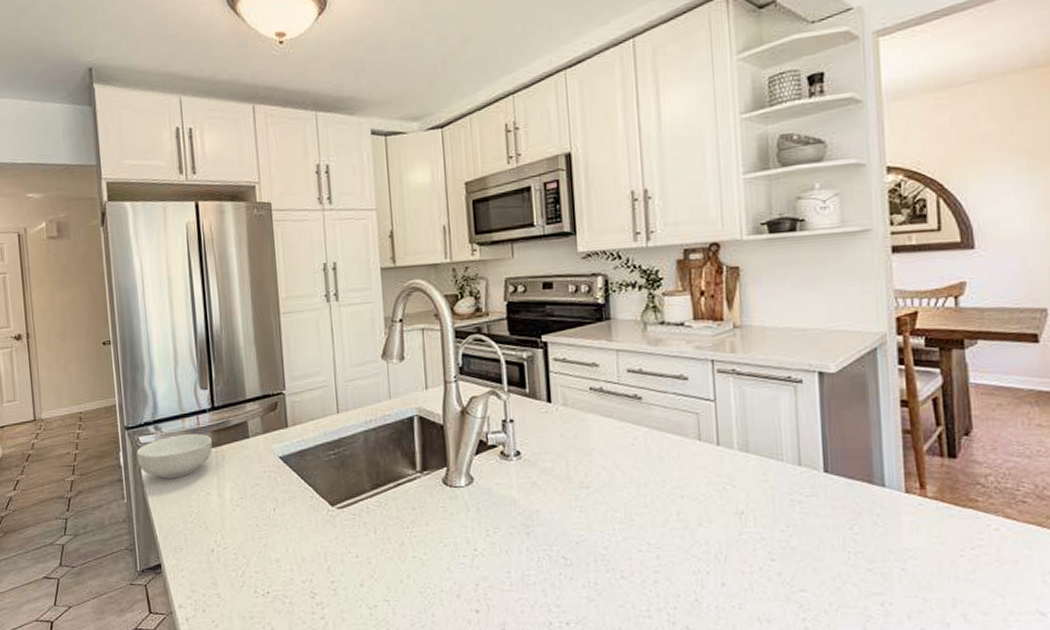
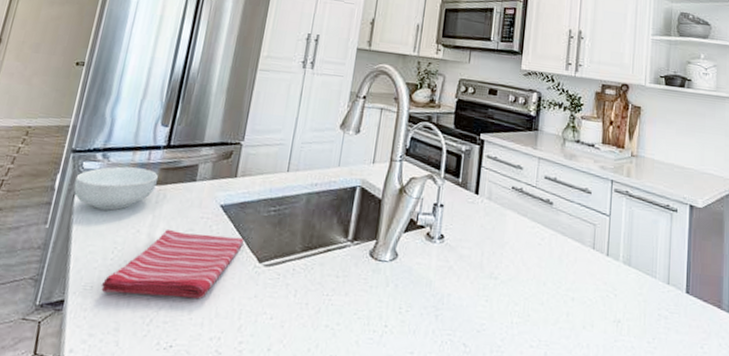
dish towel: none [189,485,311,552] -> present [101,228,244,298]

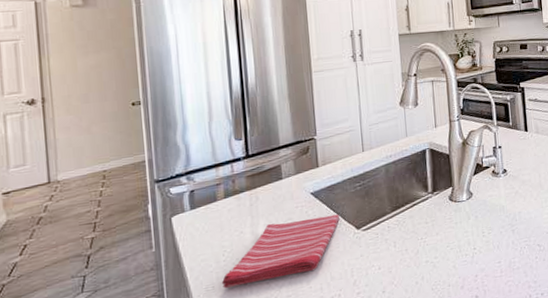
cereal bowl: present [73,166,158,211] -> none [167,179,246,225]

